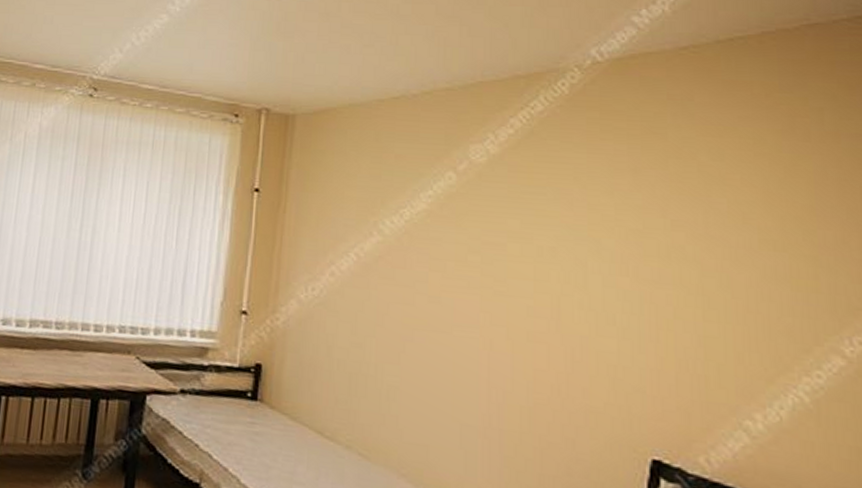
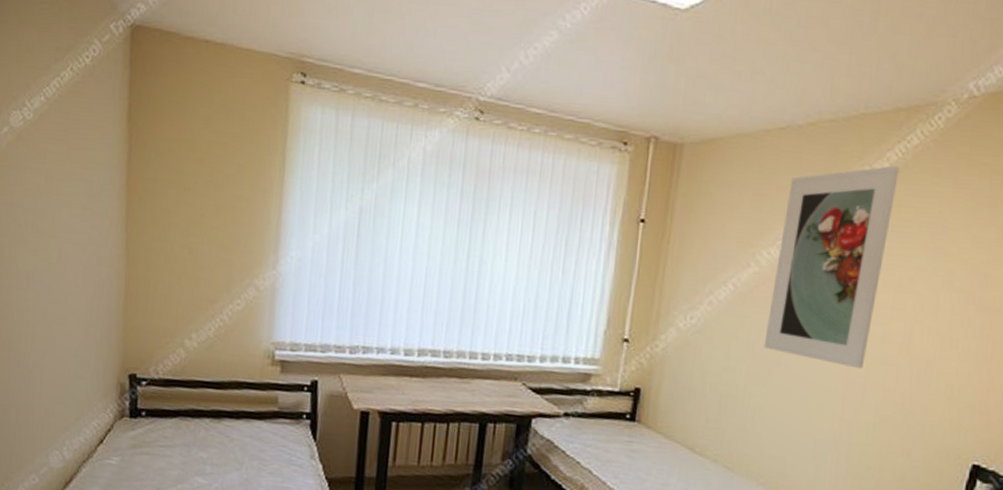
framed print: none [394,132,526,347] -> present [763,165,900,369]

